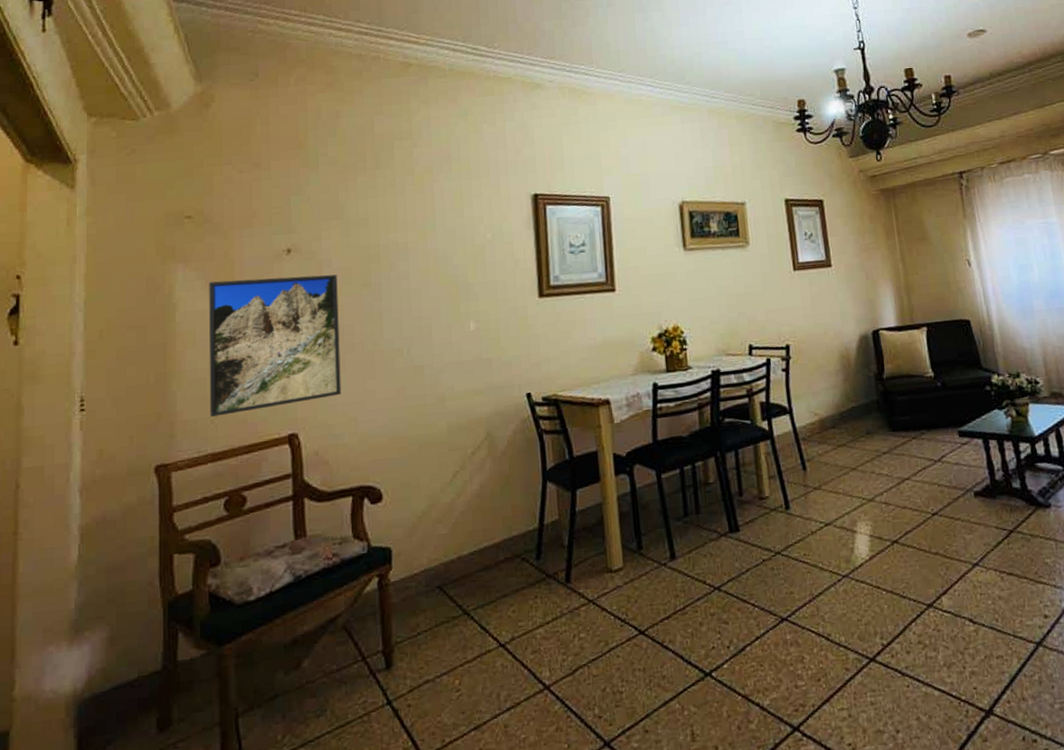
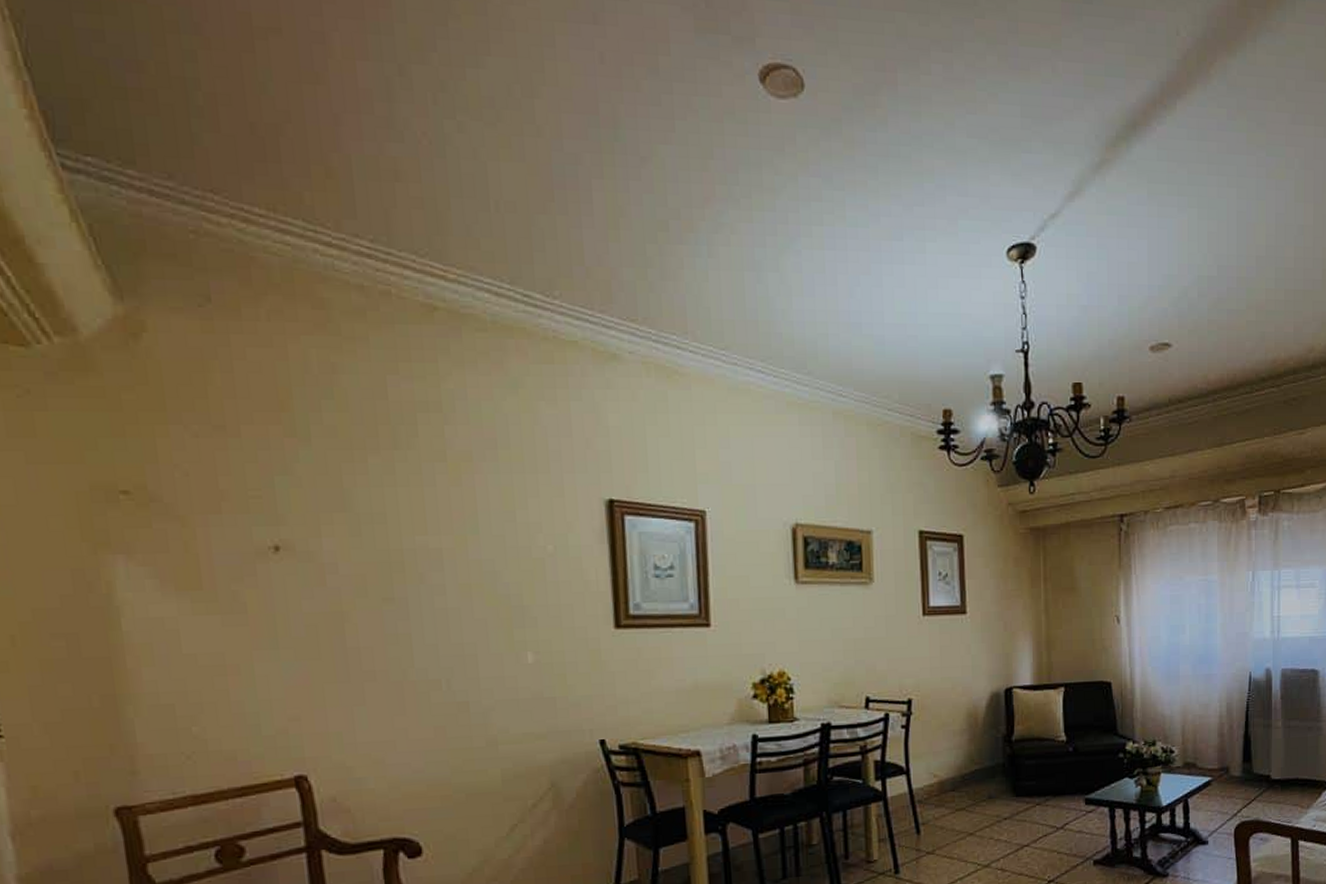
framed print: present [209,274,342,417] -> none [165,581,362,752]

